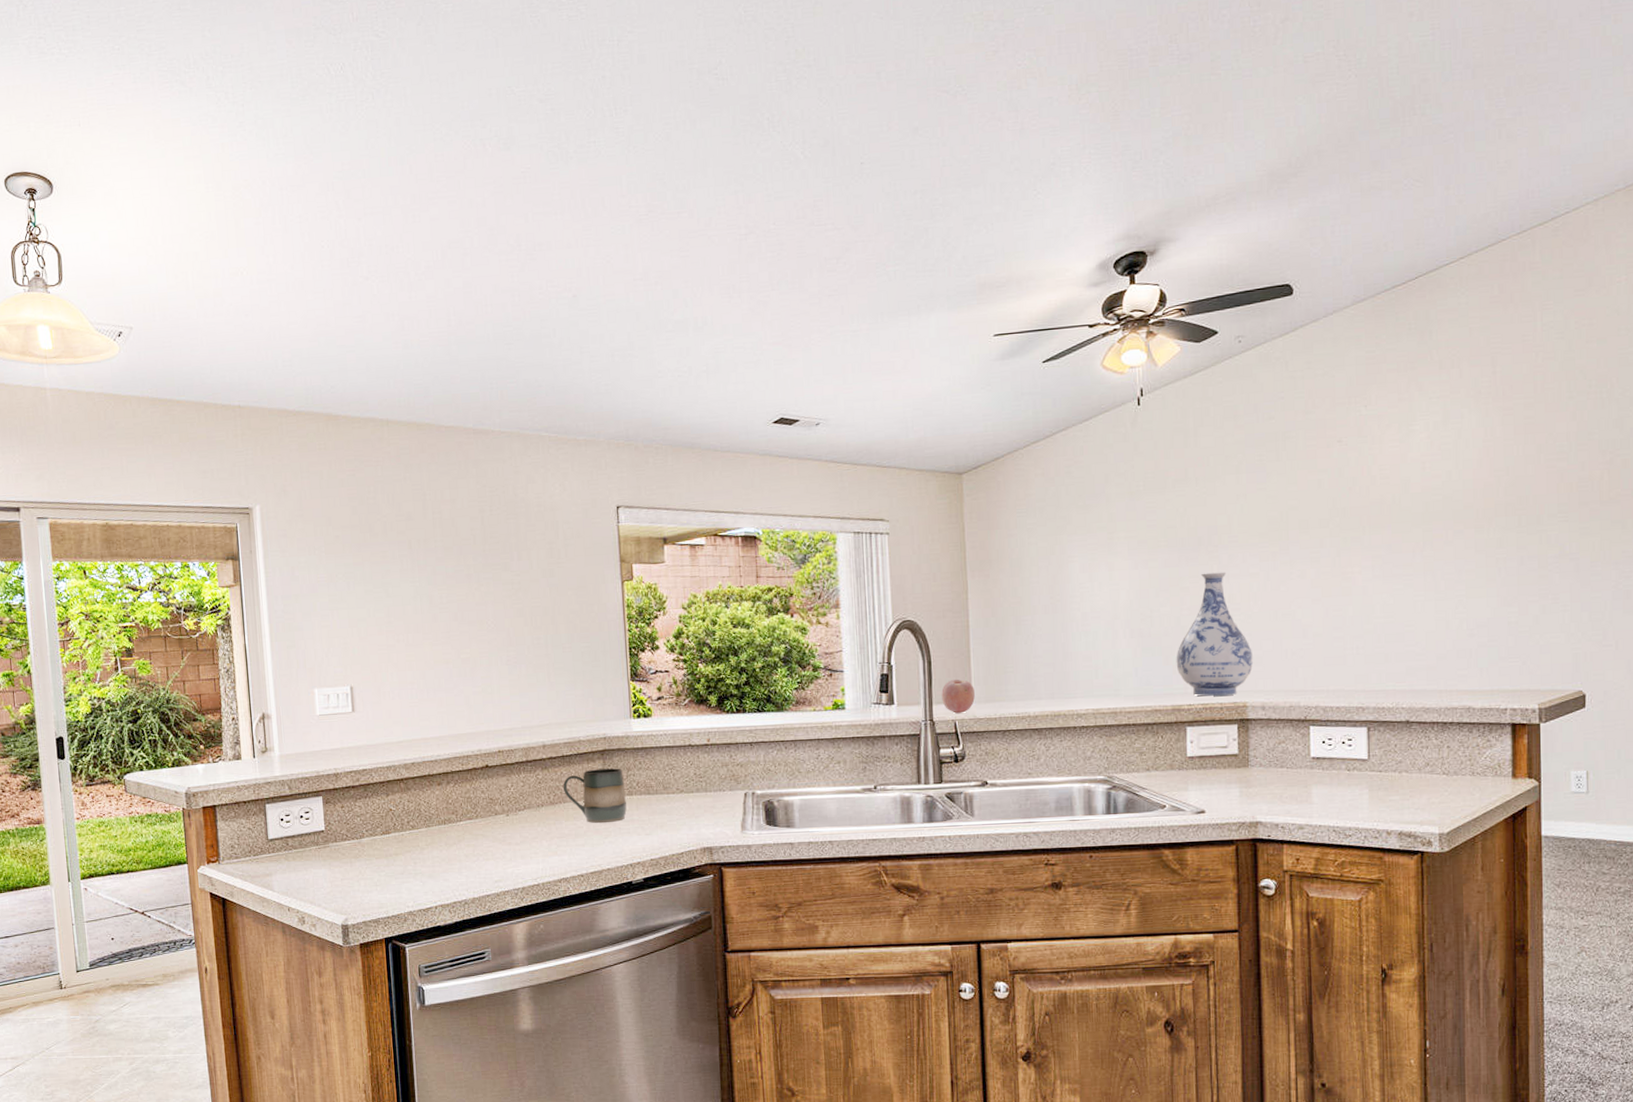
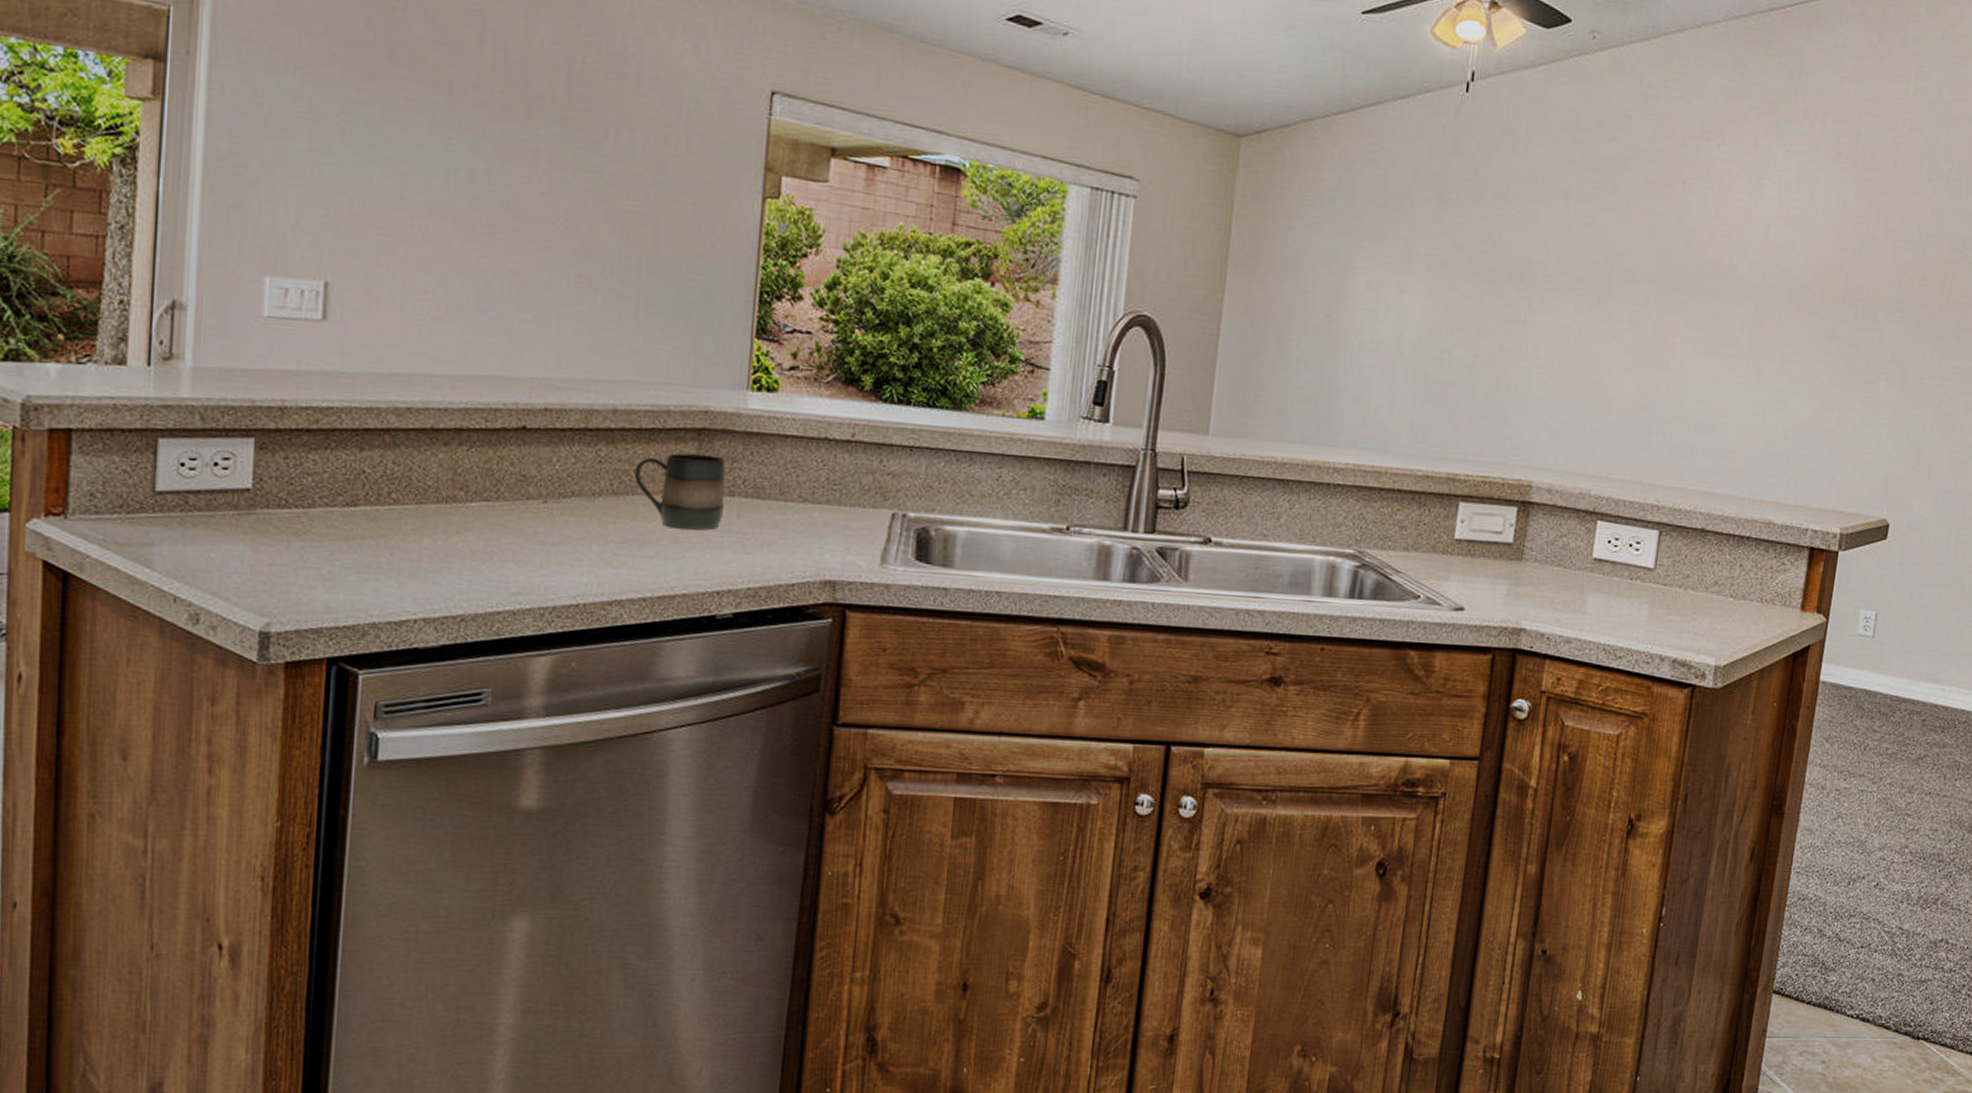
fruit: present [941,679,975,714] -> none [1170,401,1214,447]
vase: present [1176,572,1254,696] -> none [1459,315,1549,470]

